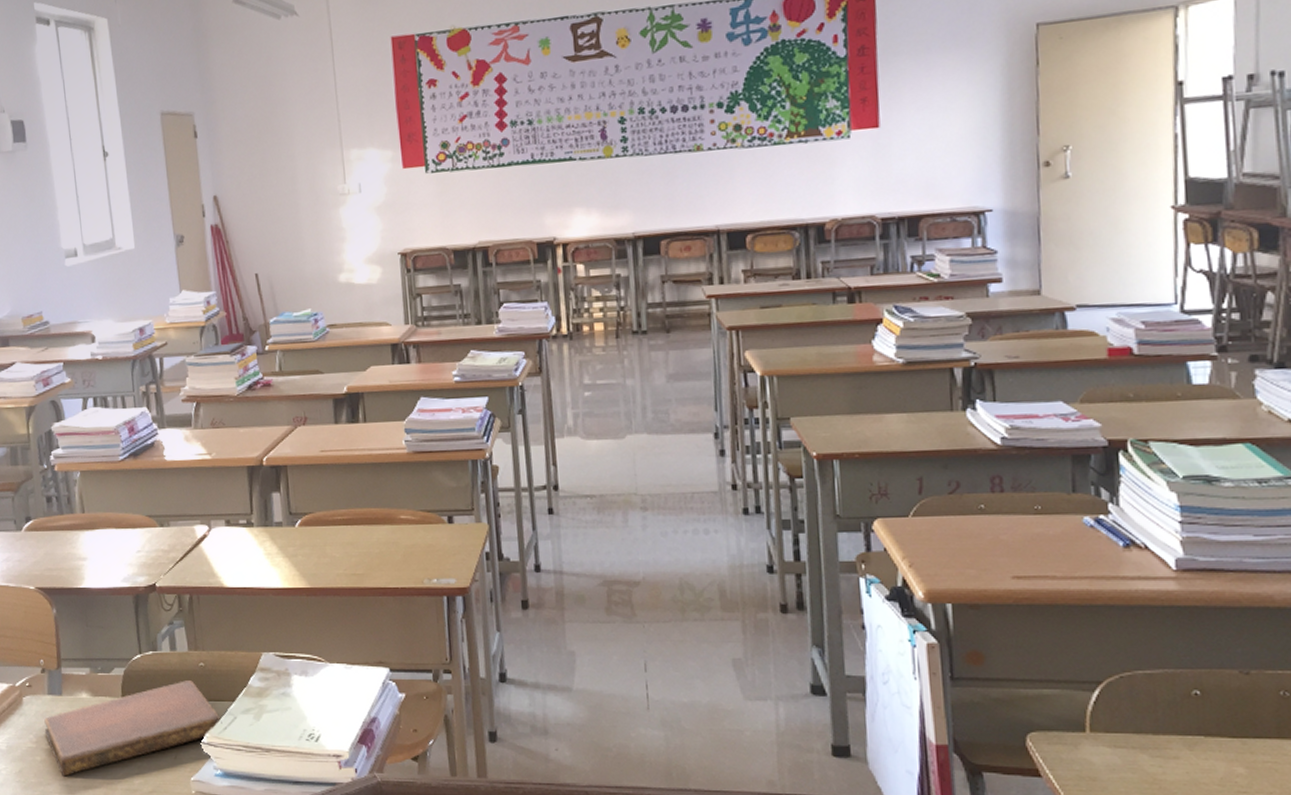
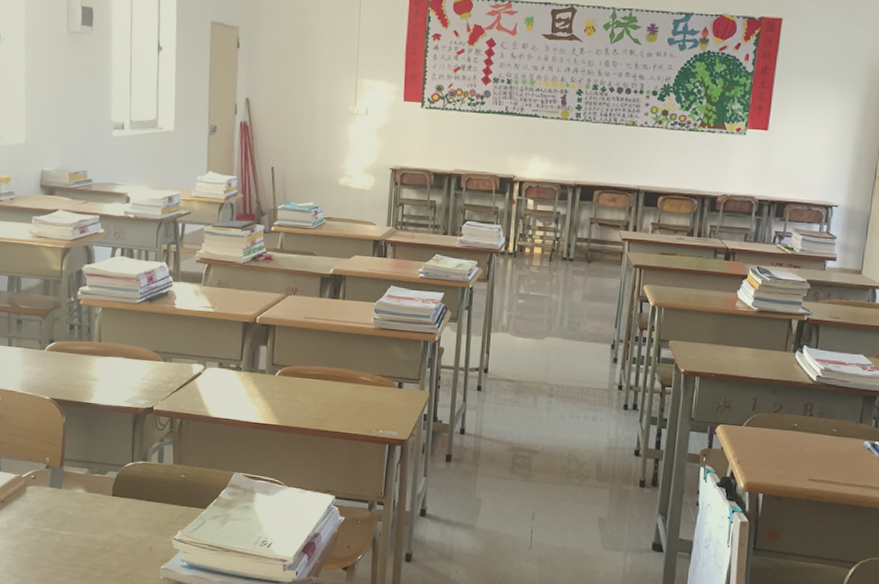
notebook: present [44,680,222,777] -> none [42,488,193,555]

